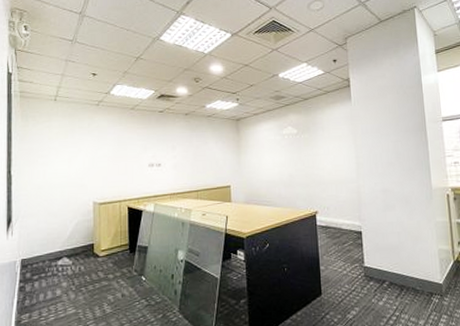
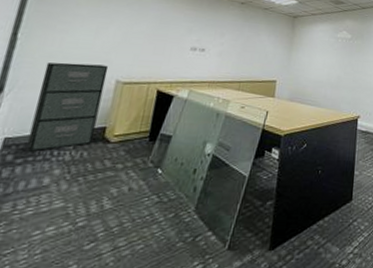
filing cabinet: none [37,190,86,270] -> present [26,62,109,152]

